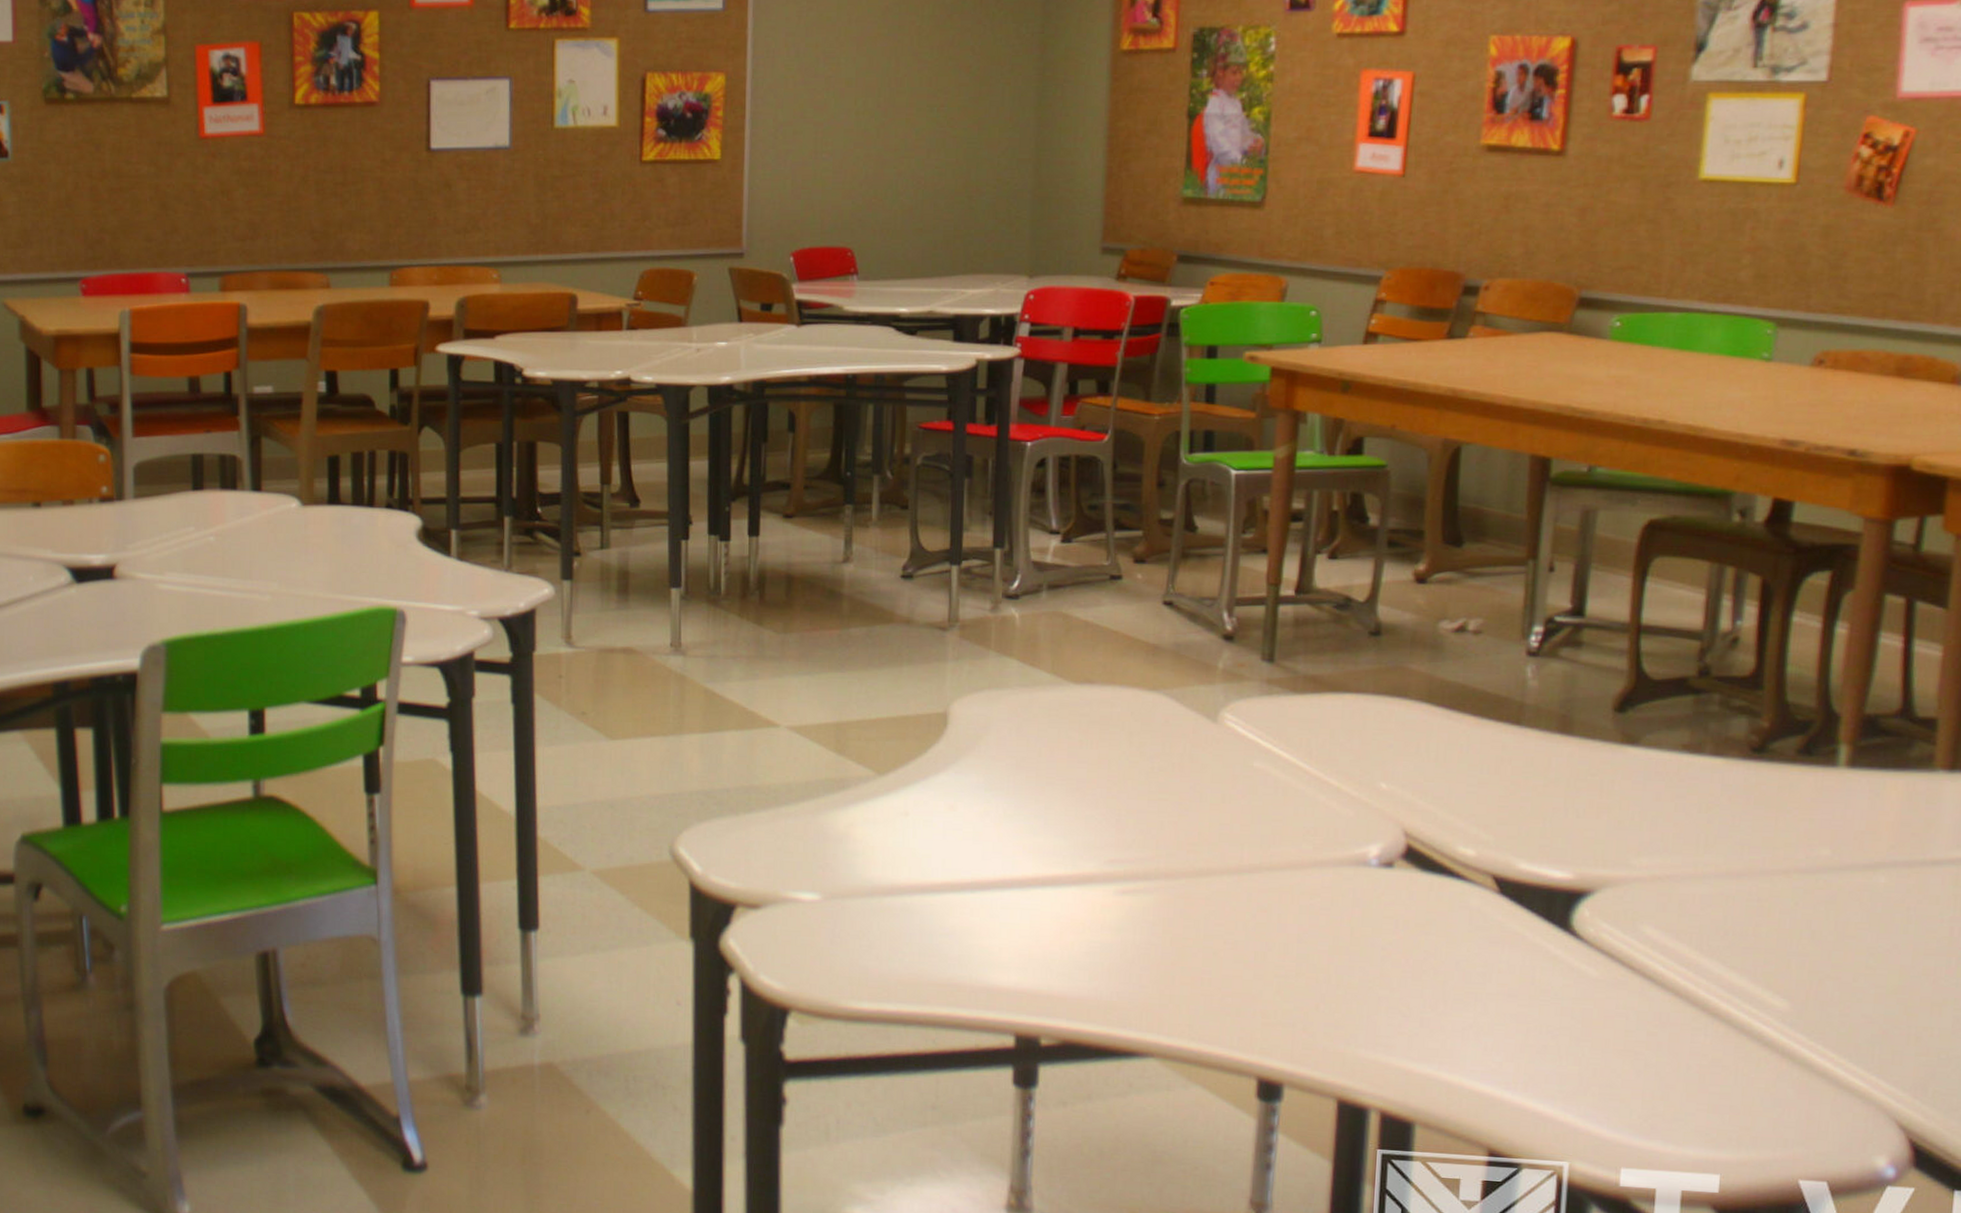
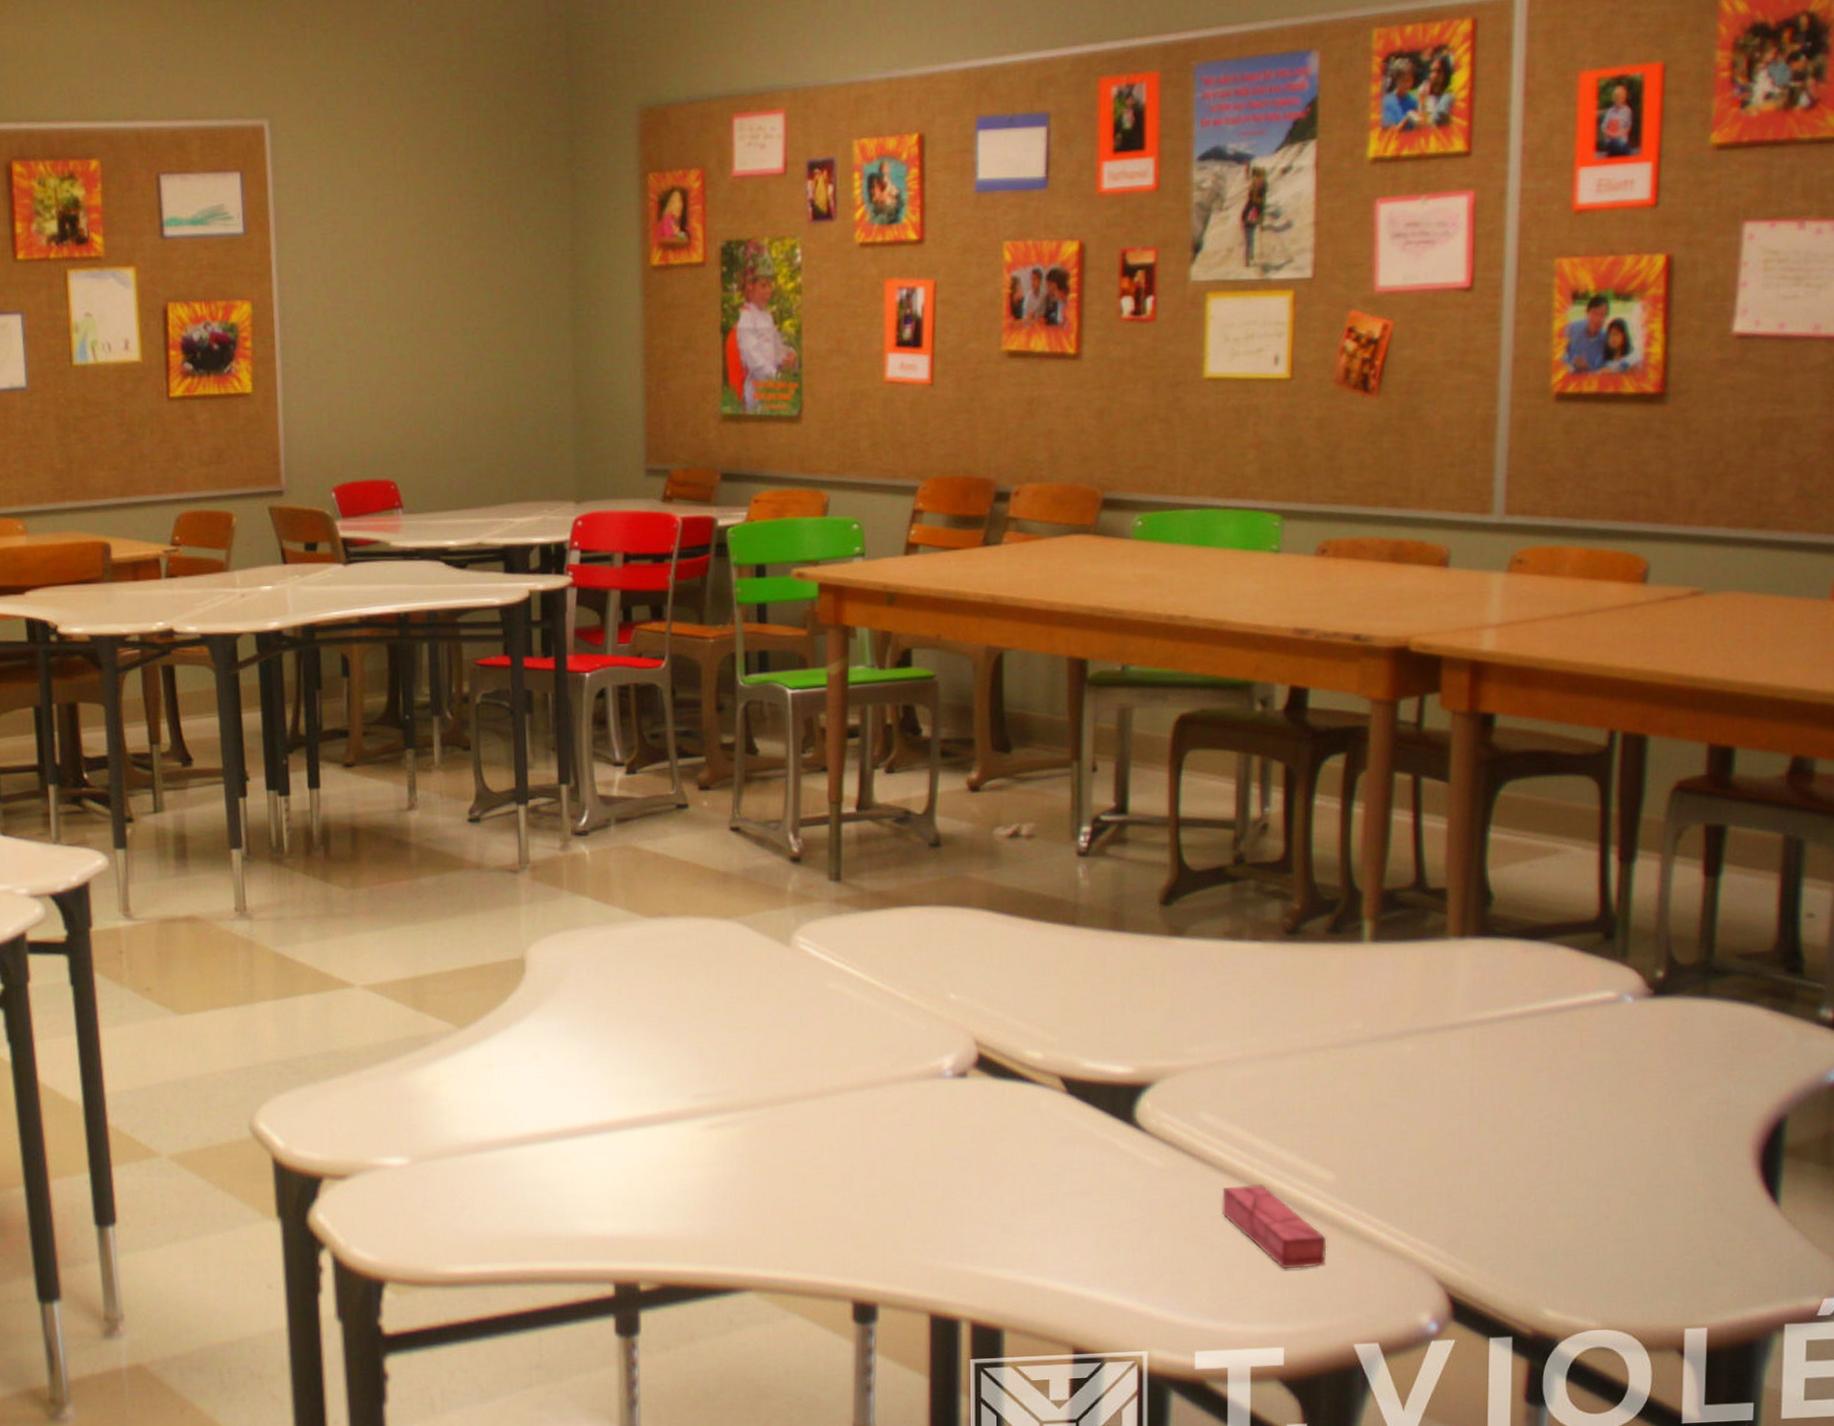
eraser: none [1660,1004,1775,1097] -> present [1222,1185,1327,1269]

